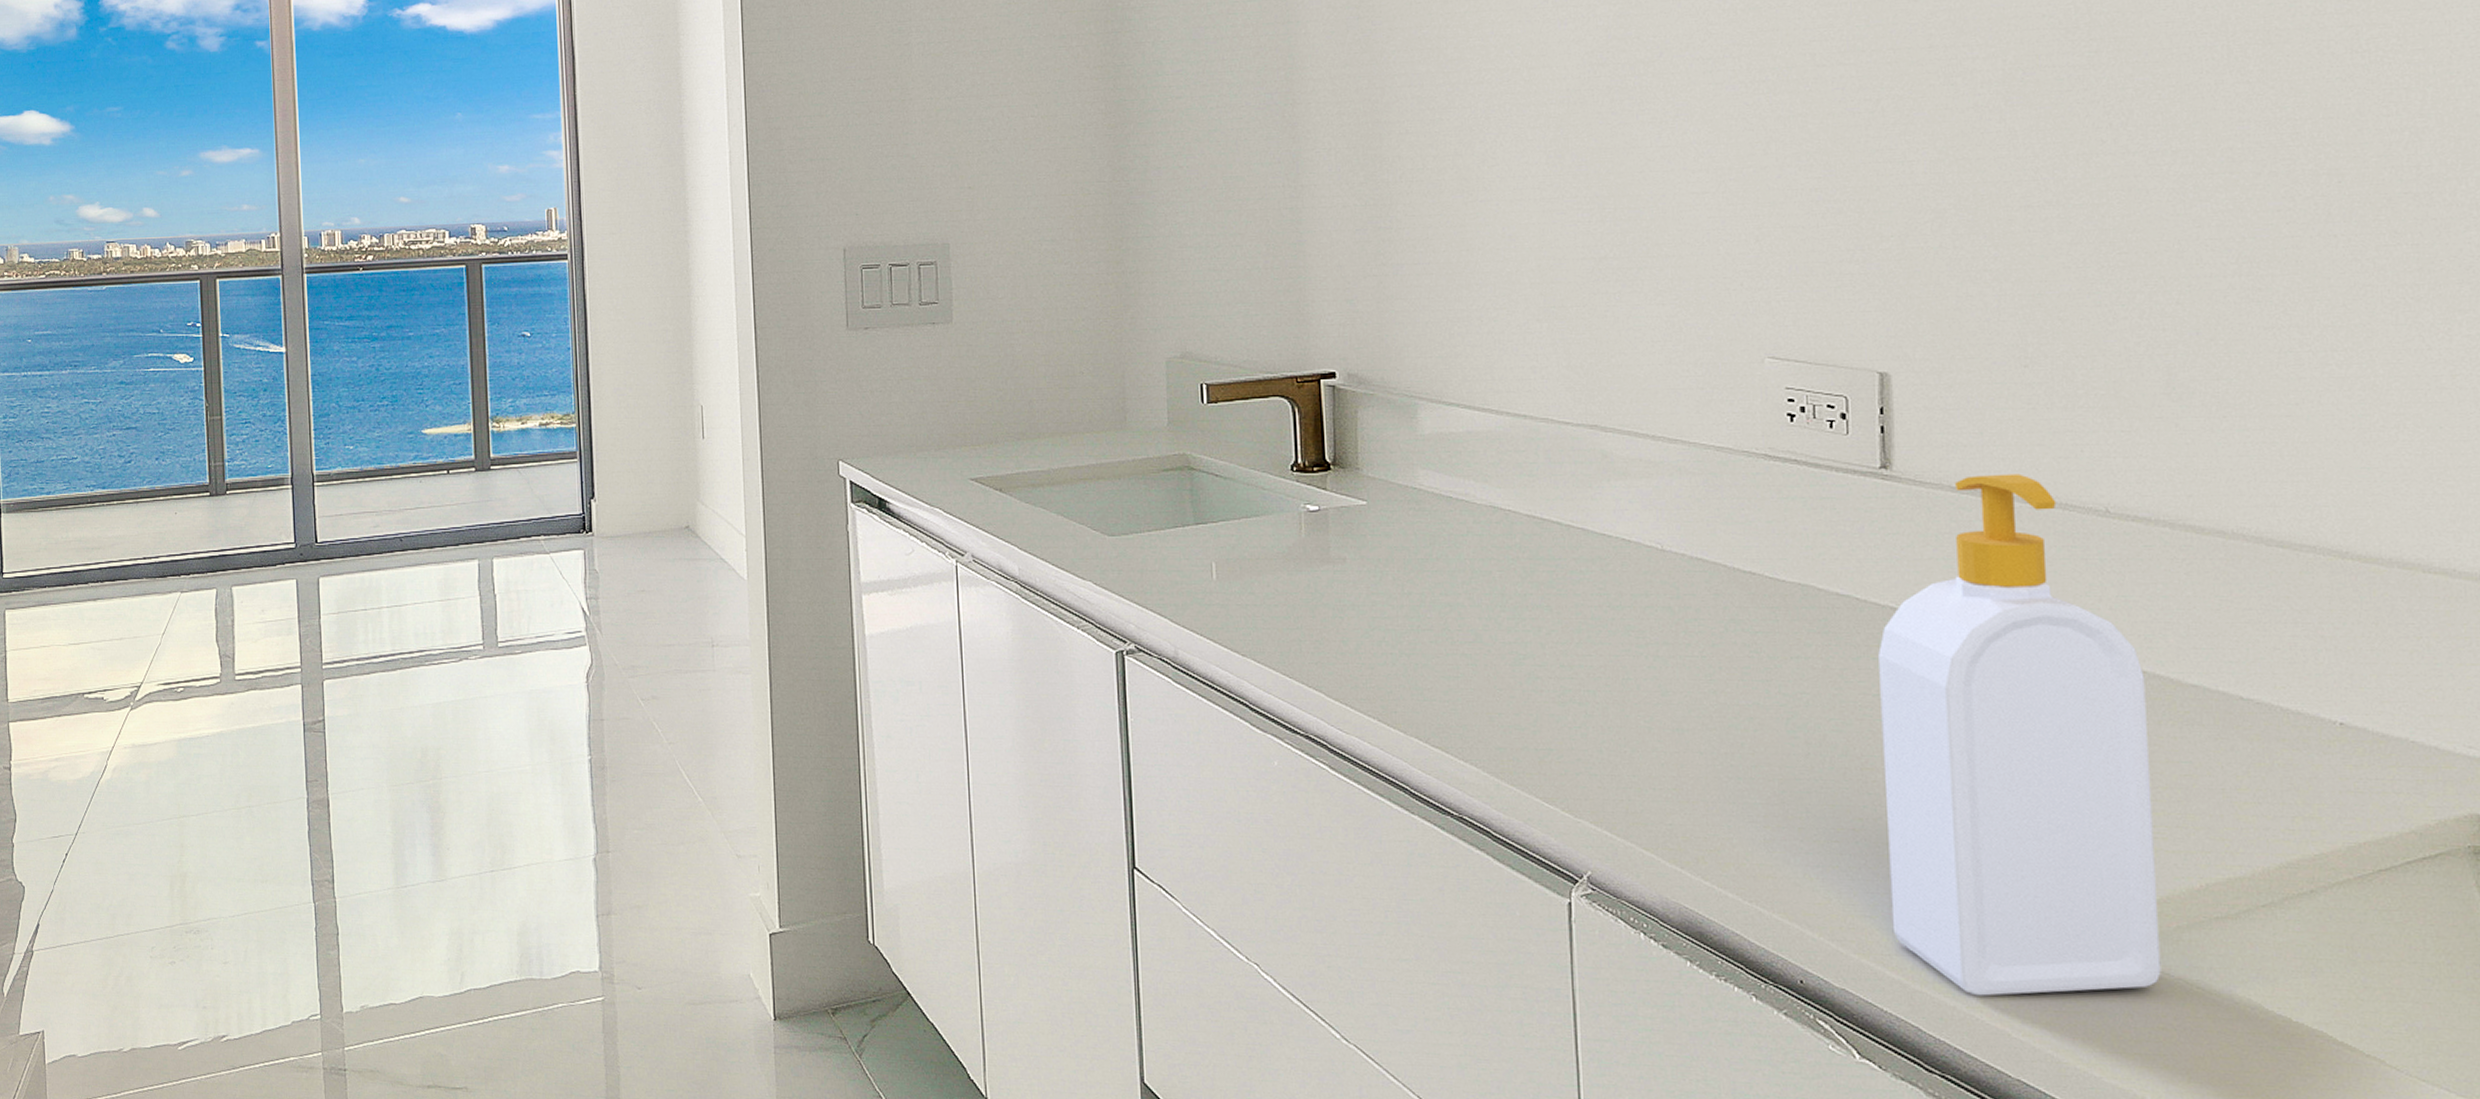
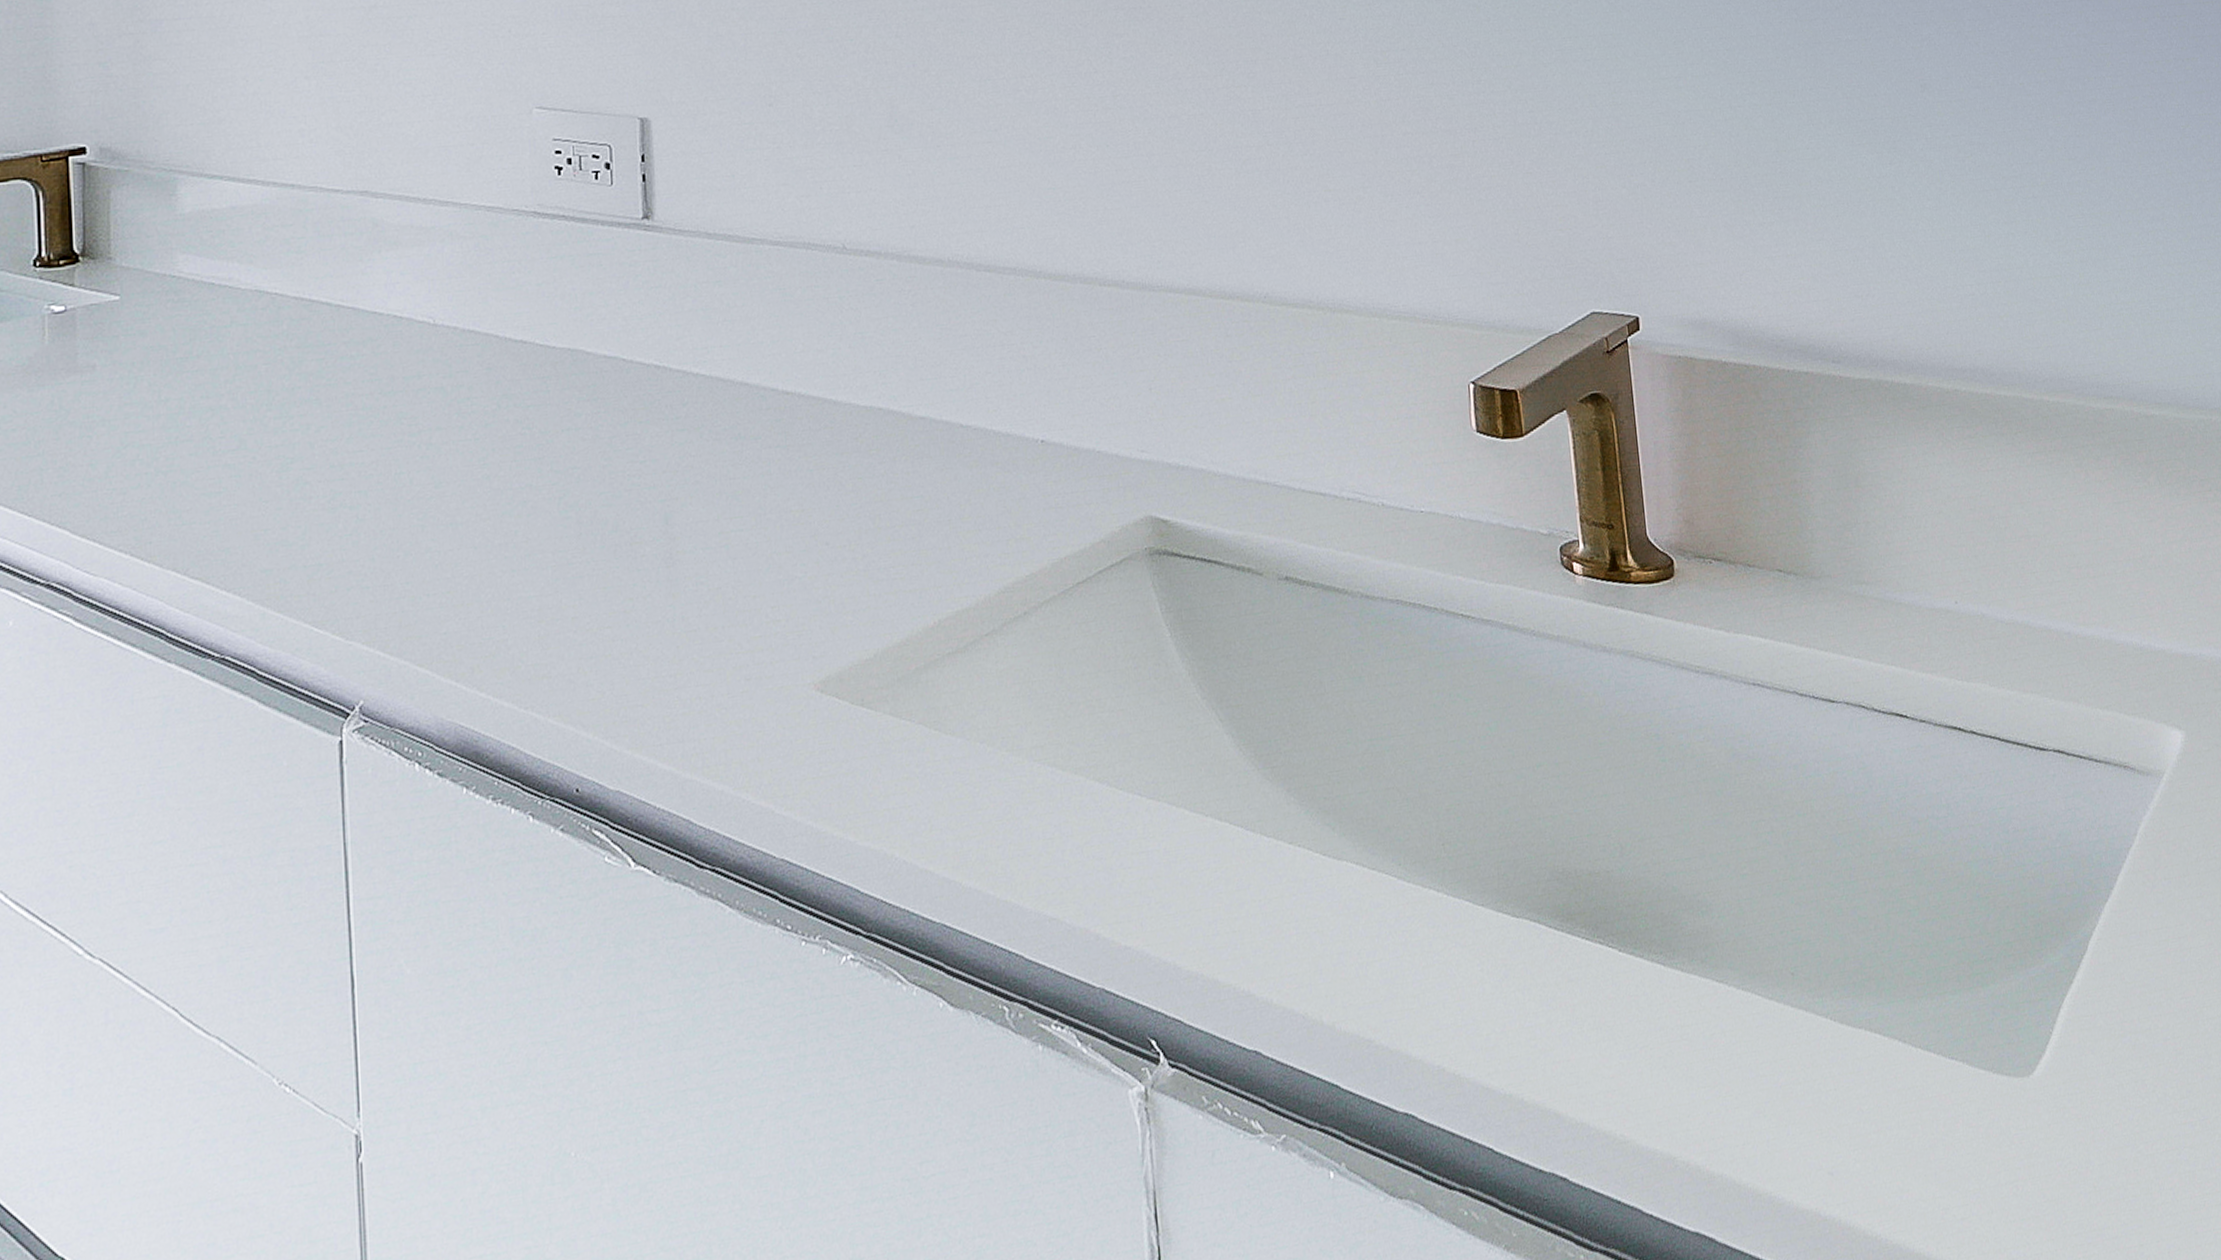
soap bottle: present [1878,473,2161,996] -> none [644,215,904,775]

